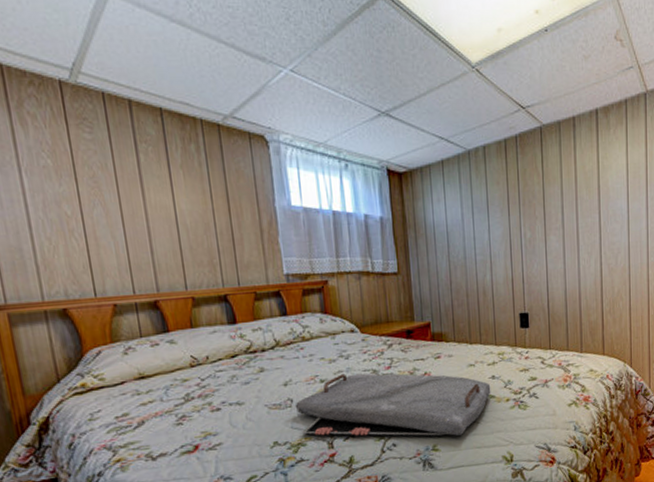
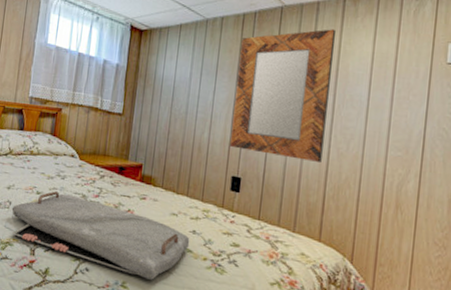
home mirror: none [507,145,596,285] -> present [229,29,337,162]

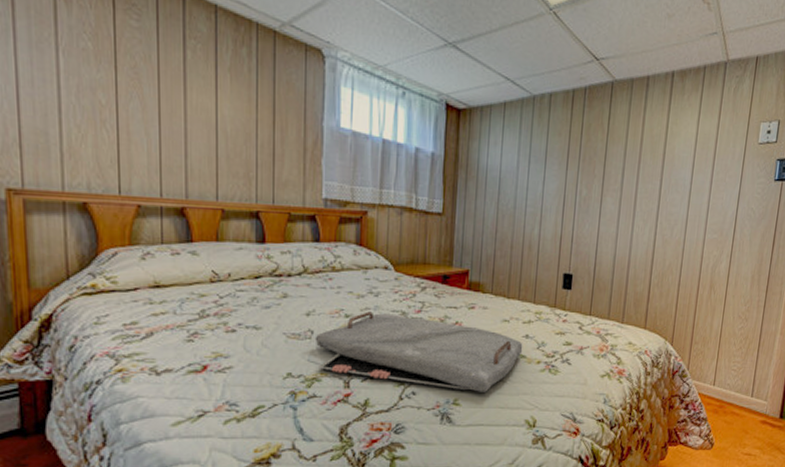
home mirror: present [229,29,337,162] -> none [560,108,665,251]

